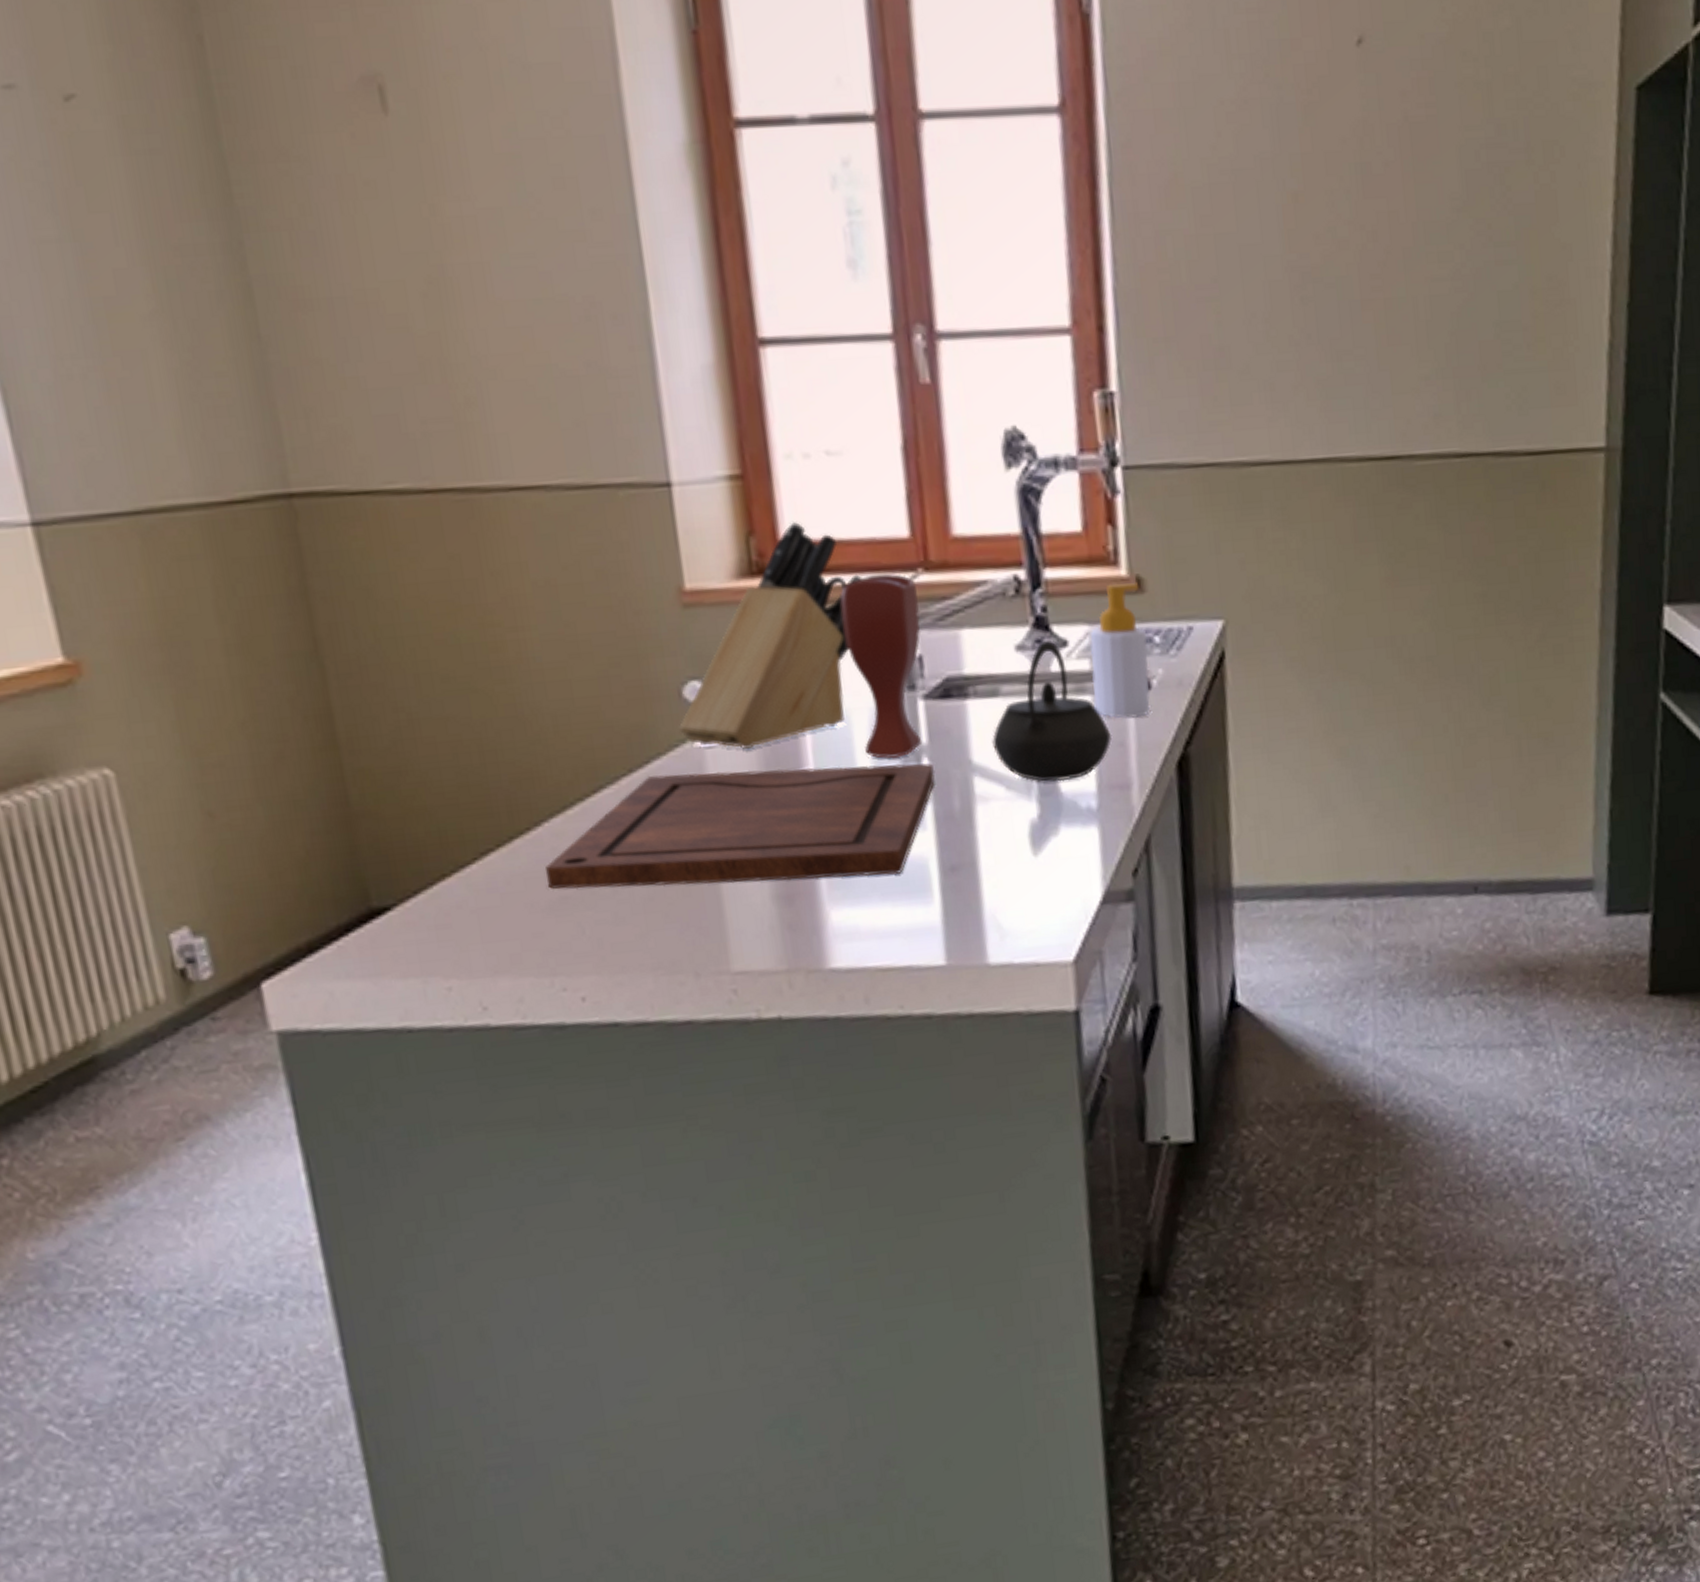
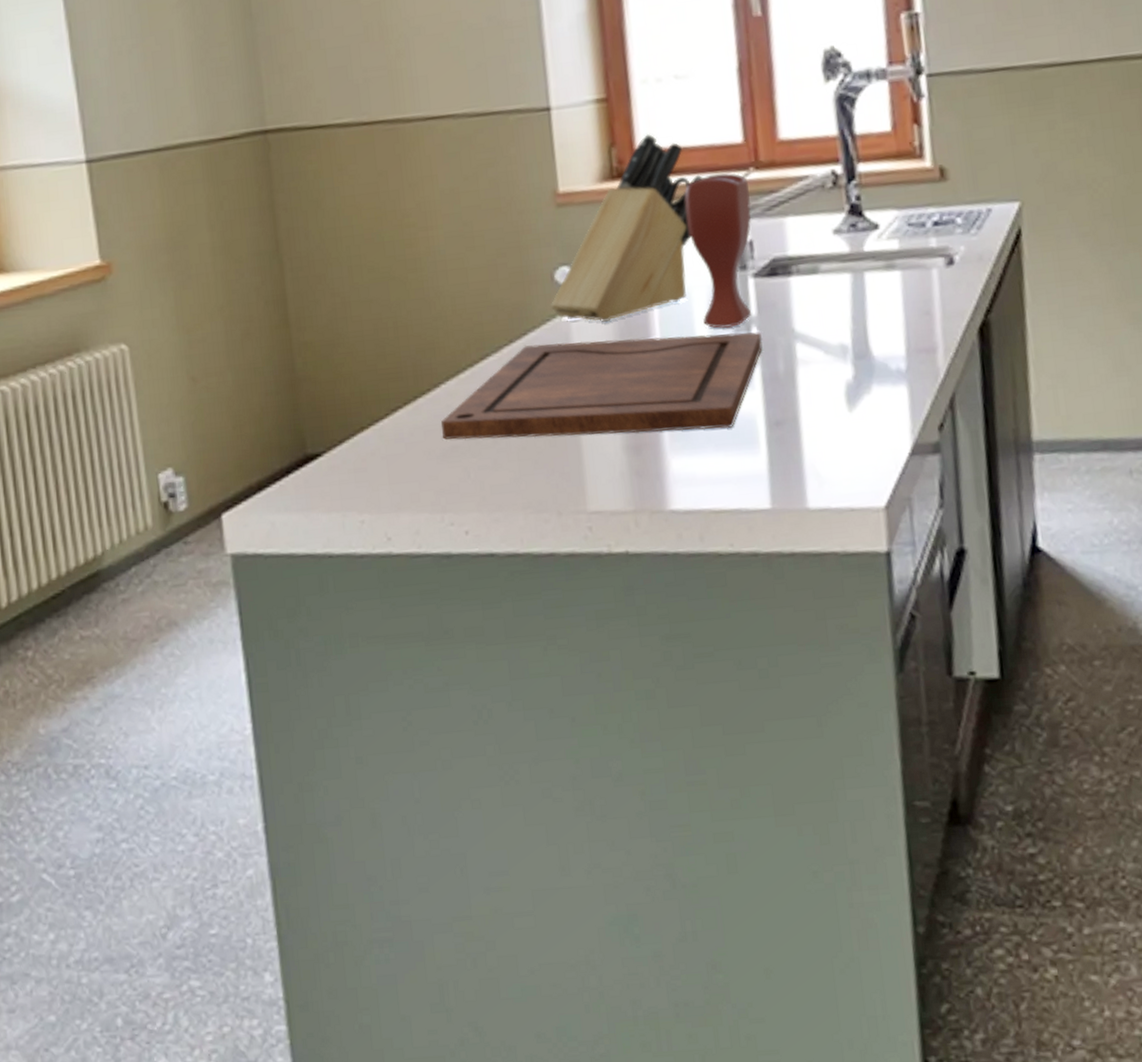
kettle: present [992,641,1113,782] -> none [812,225,920,347]
soap bottle: present [1090,581,1151,719] -> none [899,171,954,291]

